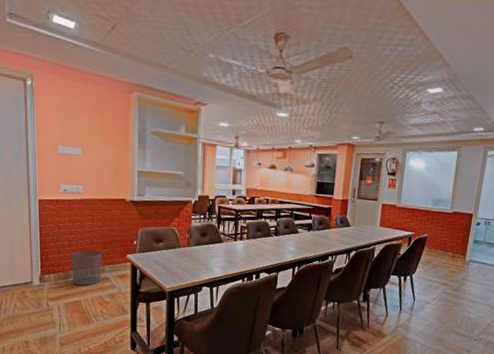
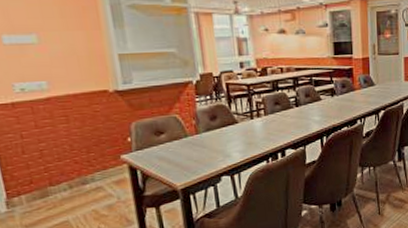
waste bin: present [71,250,102,286] -> none [45,157,91,203]

